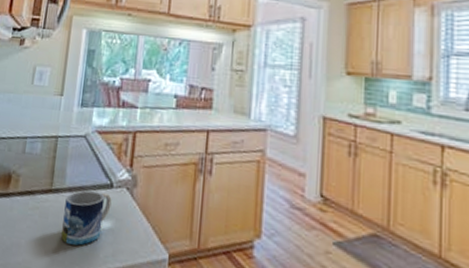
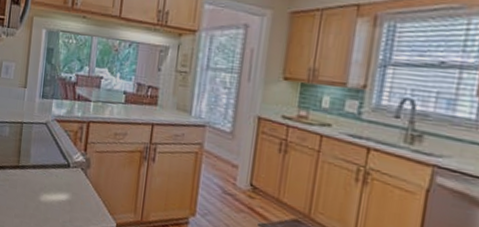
mug: present [61,190,112,246] -> none [27,168,69,212]

